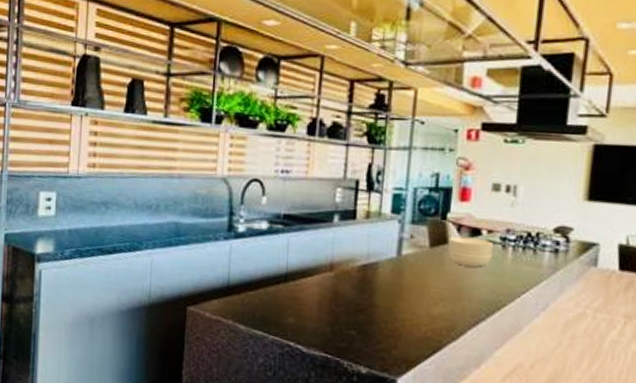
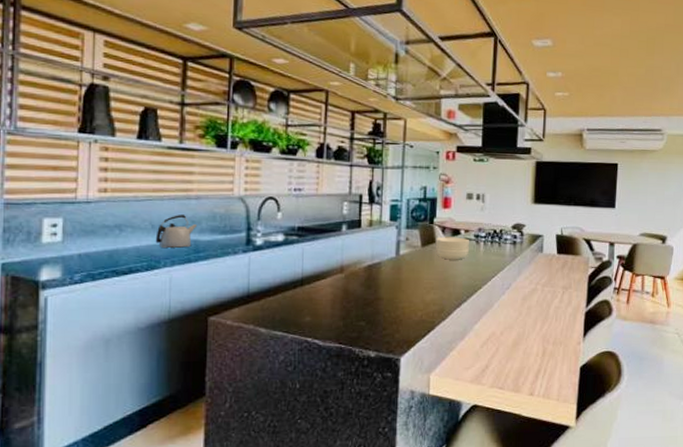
kettle: none [138,194,178,230] -> present [155,215,197,249]

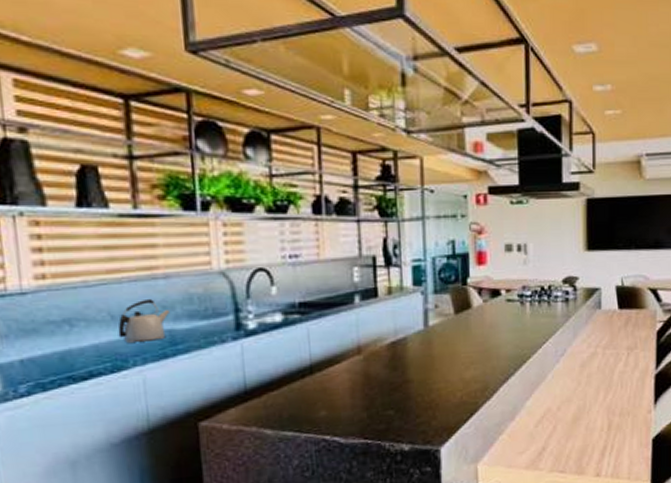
bowl: present [435,237,470,260] -> none [471,298,514,328]

